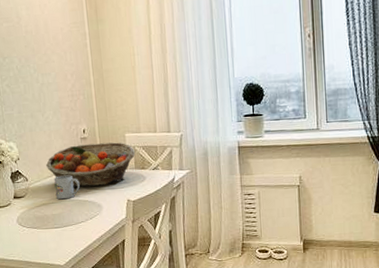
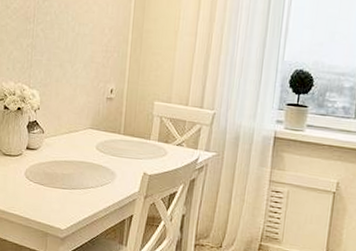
fruit basket: present [45,142,136,187] -> none [65,104,162,153]
mug: present [54,175,80,200] -> none [69,134,97,160]

